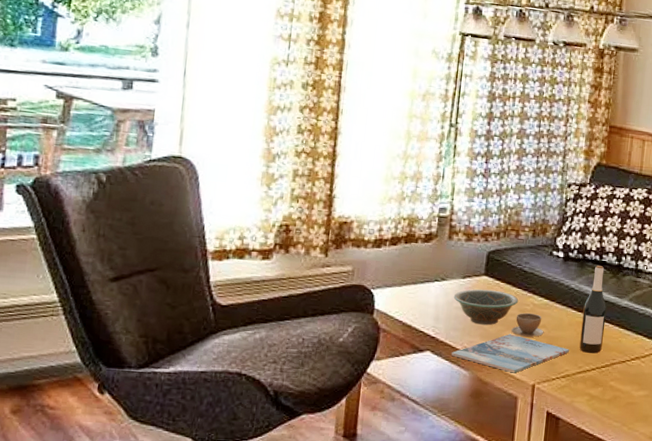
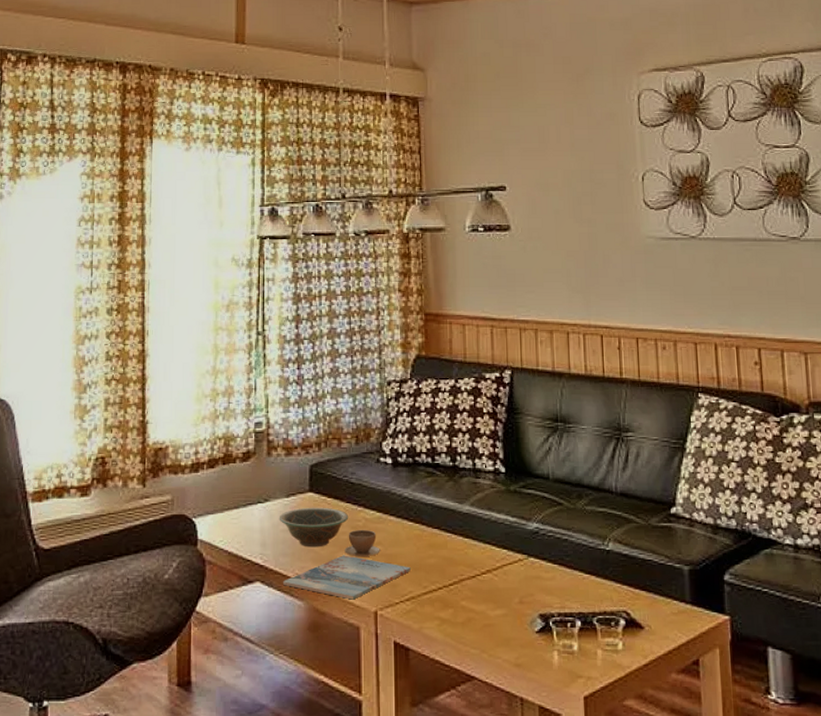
wine bottle: present [579,266,607,354] -> none [421,469,448,570]

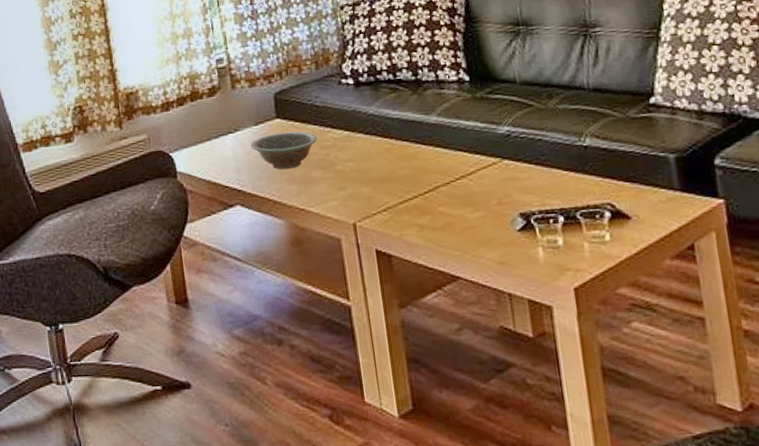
magazine: present [282,555,411,600] -> none [261,173,384,215]
teacup: present [344,529,380,556] -> none [317,148,352,174]

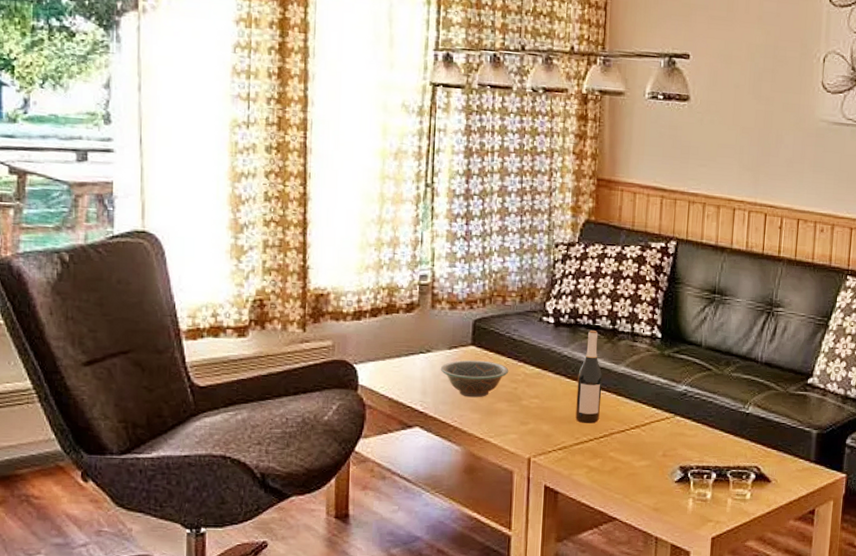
wine bottle: none [388,84,420,181] -> present [575,330,603,424]

